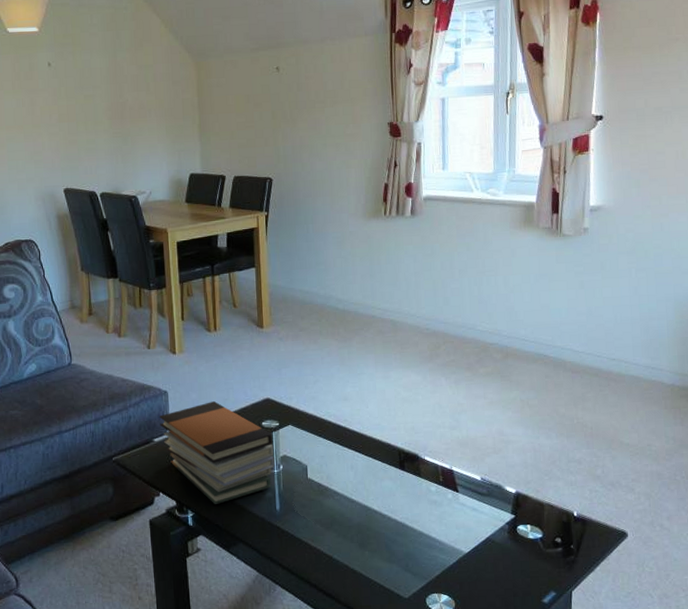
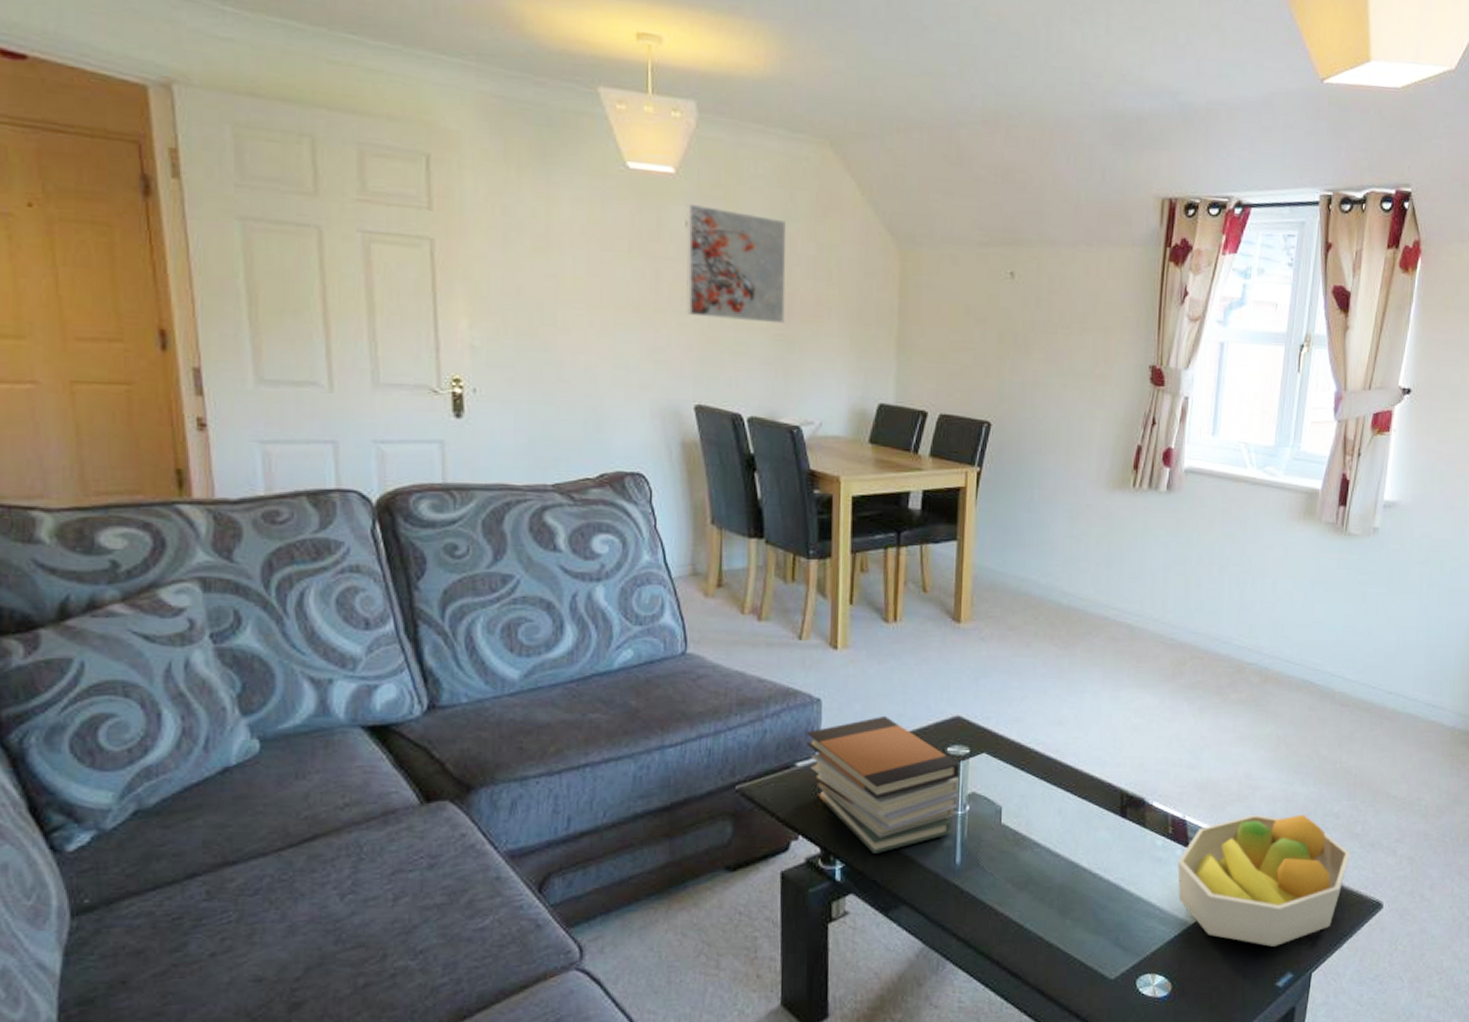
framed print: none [48,50,120,127] -> present [686,203,786,324]
fruit bowl: none [450,462,594,570] -> present [1177,814,1351,947]

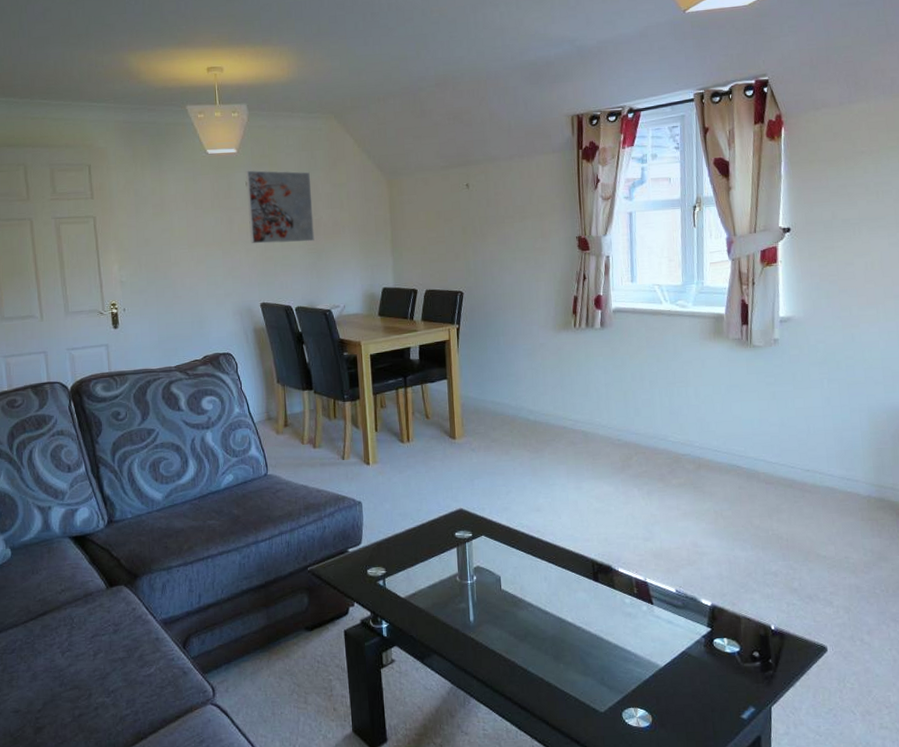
book stack: present [807,716,961,853] -> none [354,512,468,615]
fruit bowl: present [1177,814,1351,947] -> none [645,574,792,685]

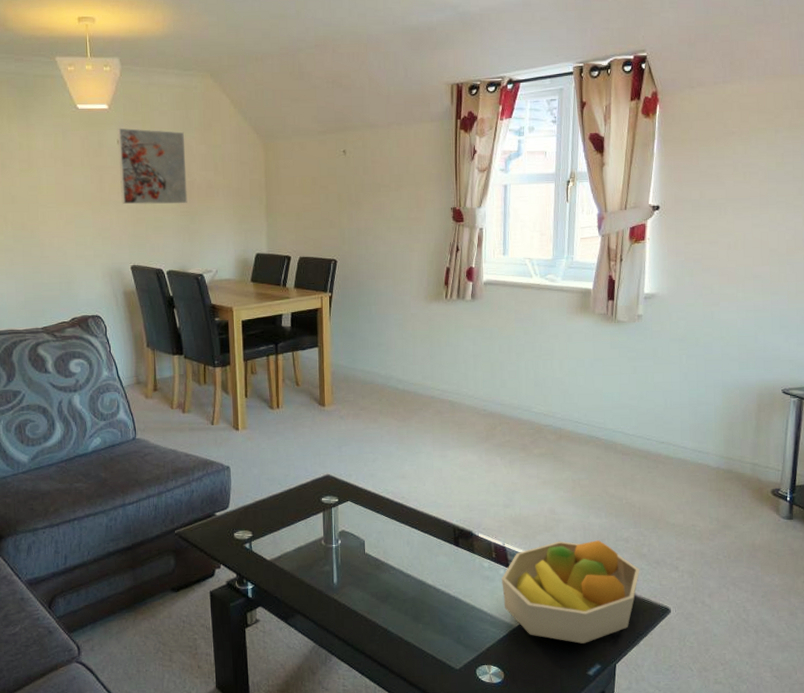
fruit bowl: none [645,574,792,685] -> present [502,540,640,644]

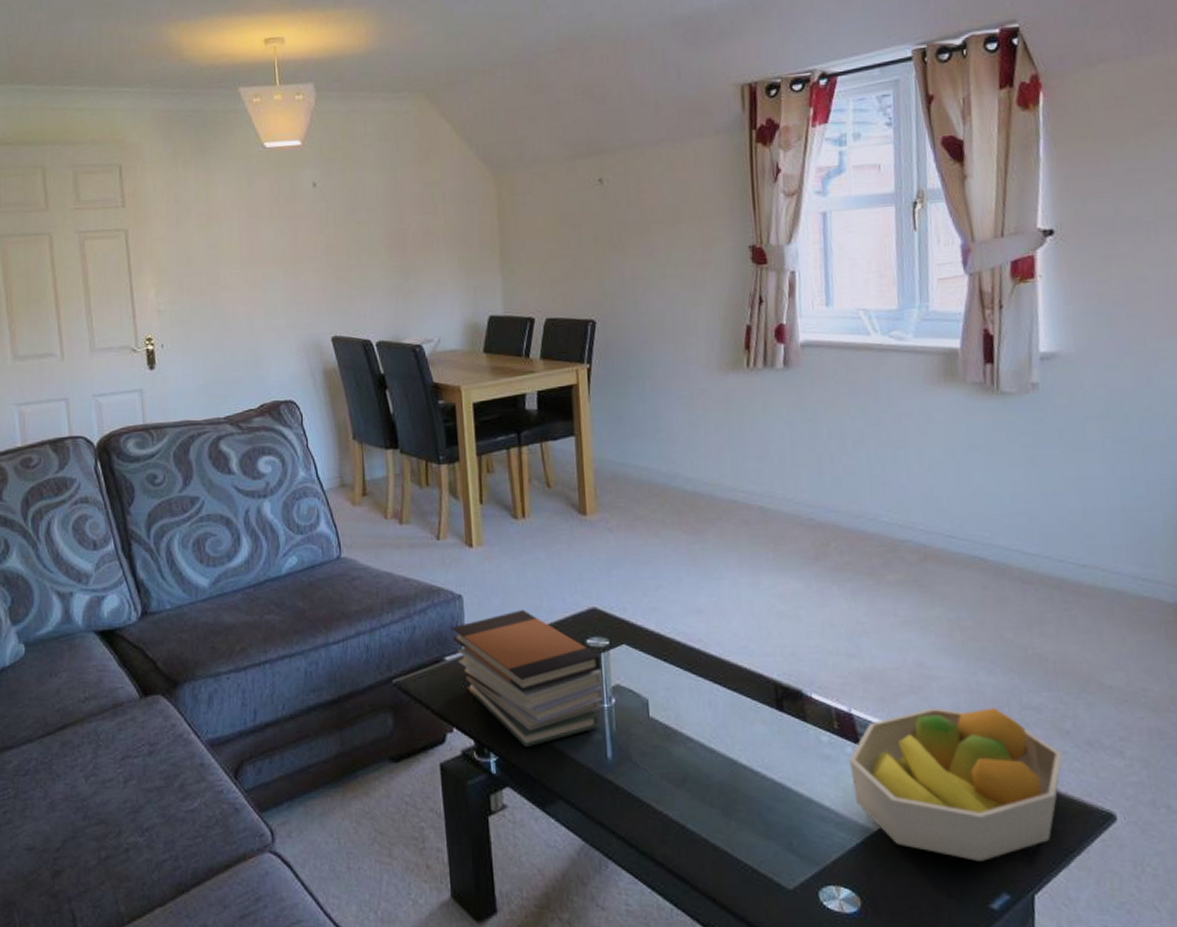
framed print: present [117,128,188,205] -> none [313,167,400,261]
book stack: none [221,477,333,577] -> present [452,610,605,747]

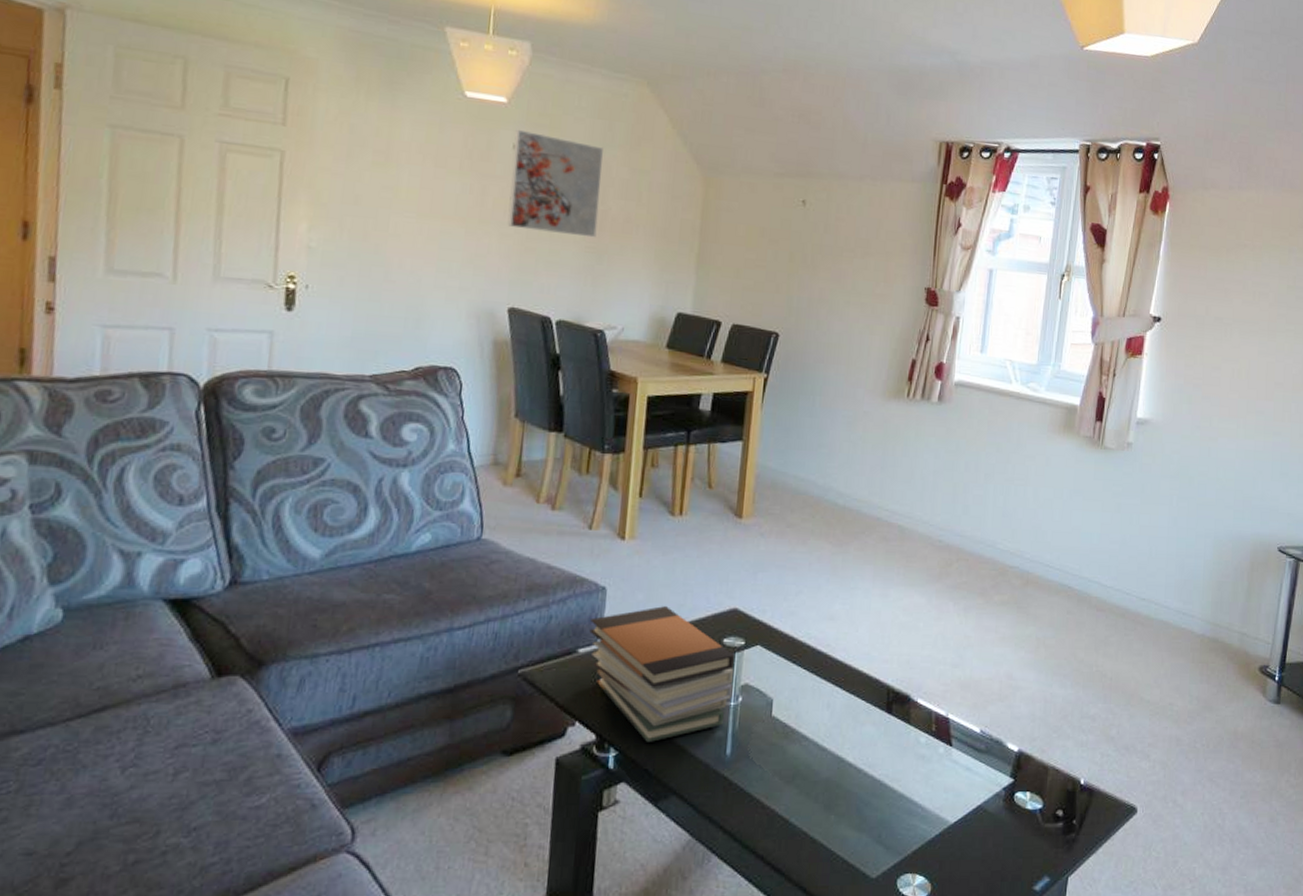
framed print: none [313,167,400,261] -> present [507,129,603,238]
fruit bowl: present [849,707,1063,861] -> none [940,714,1106,849]

